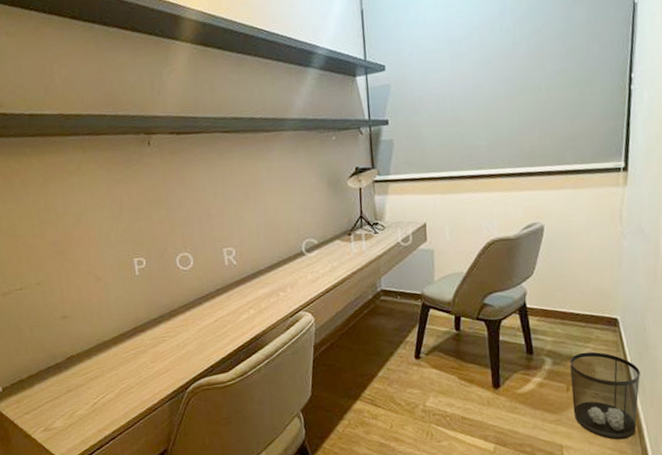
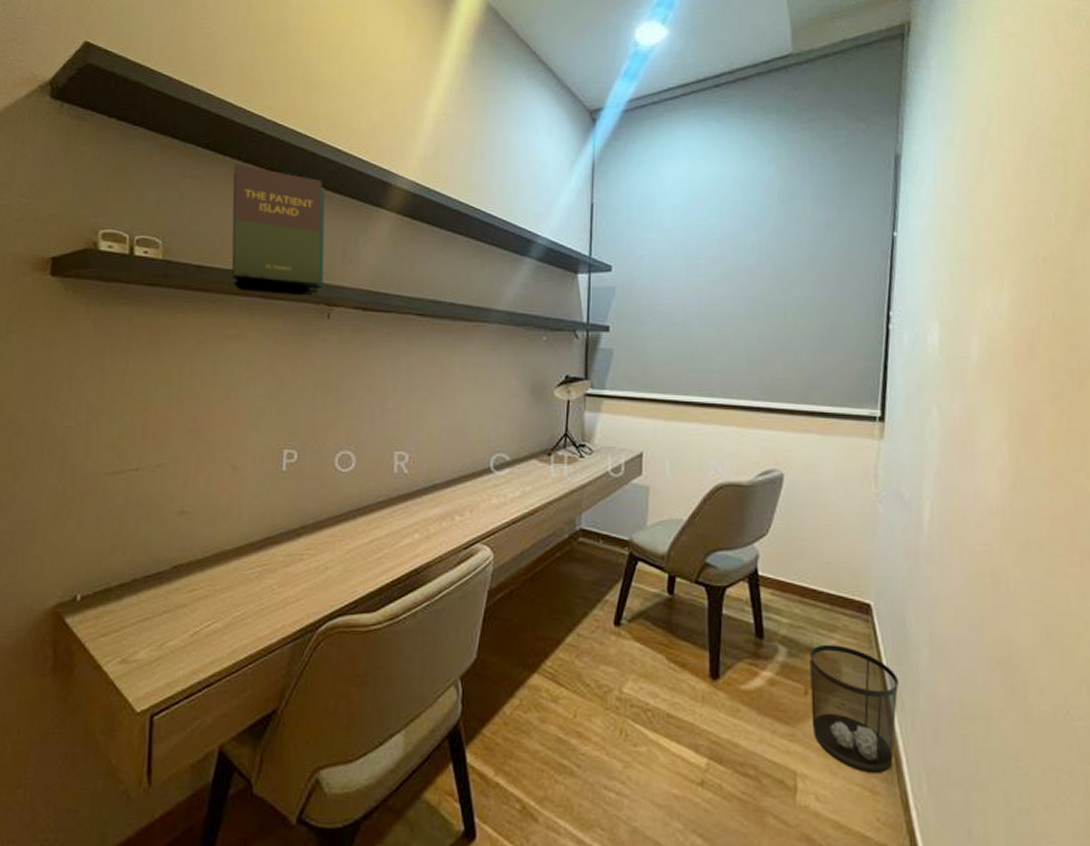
books: none [40,16,140,132] -> present [231,163,326,296]

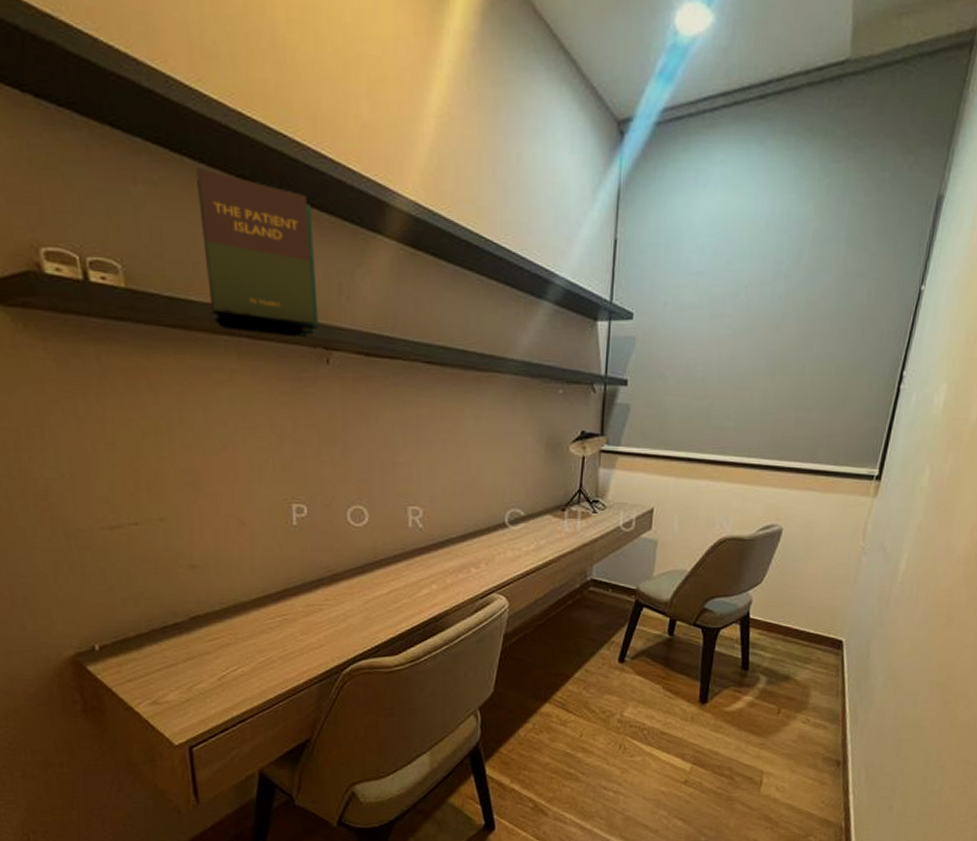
waste bin: present [810,644,899,774] -> none [780,674,856,770]

